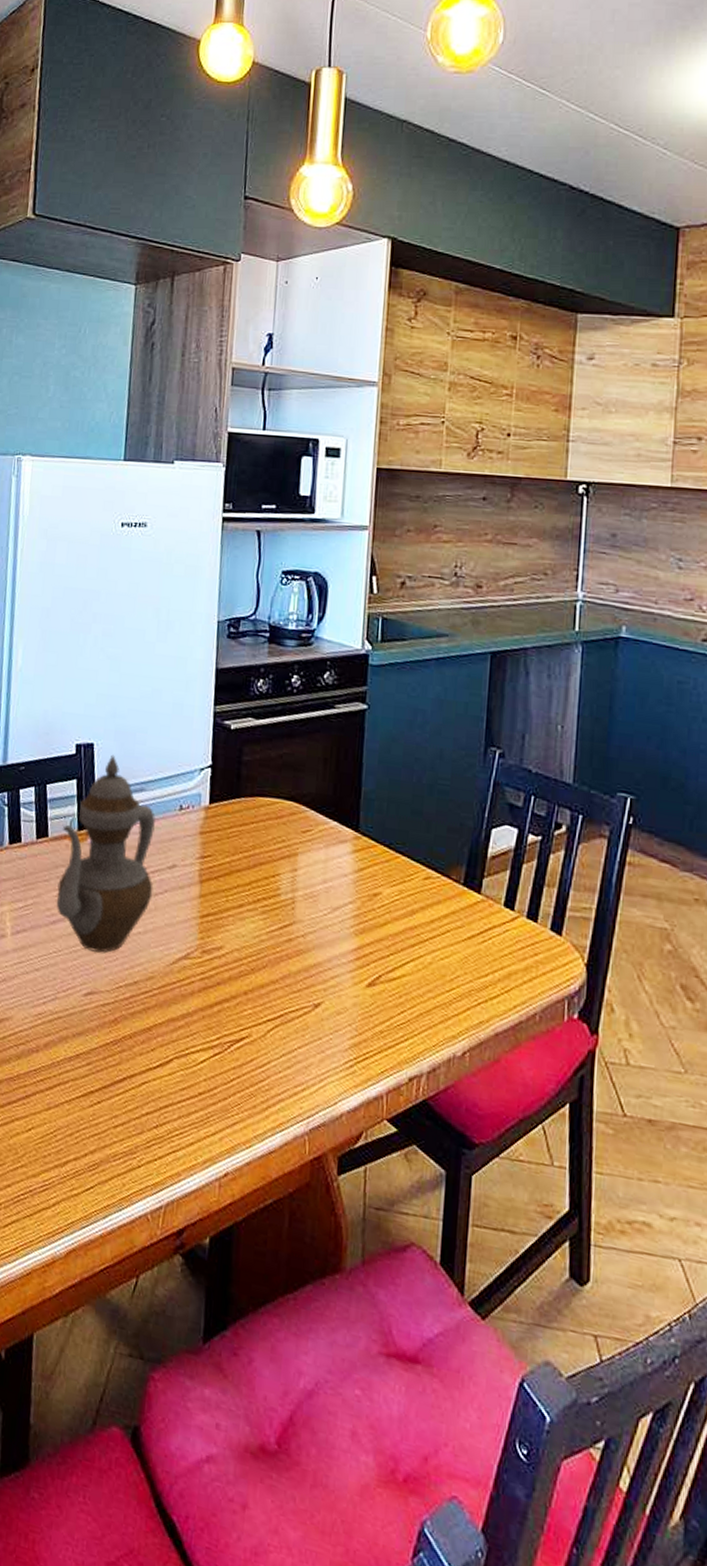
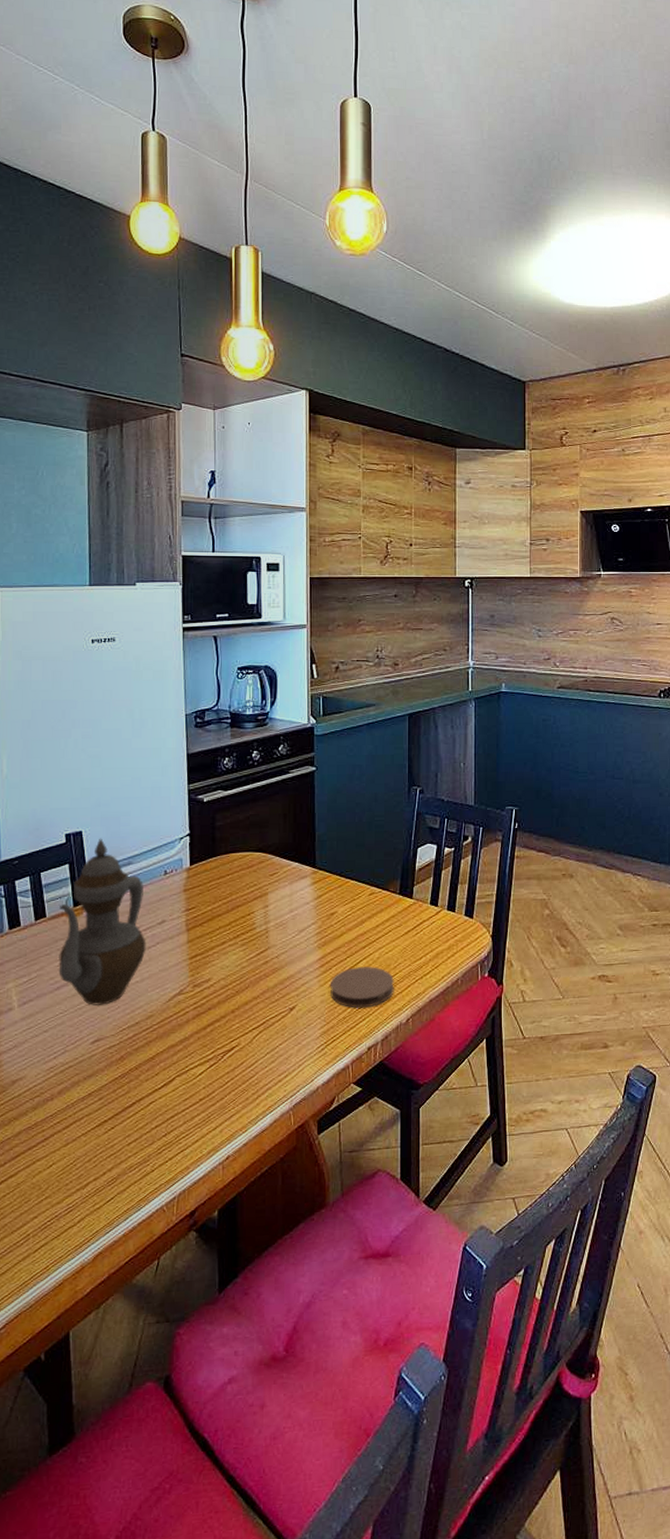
coaster: none [365,969,449,1026] -> present [329,967,394,1008]

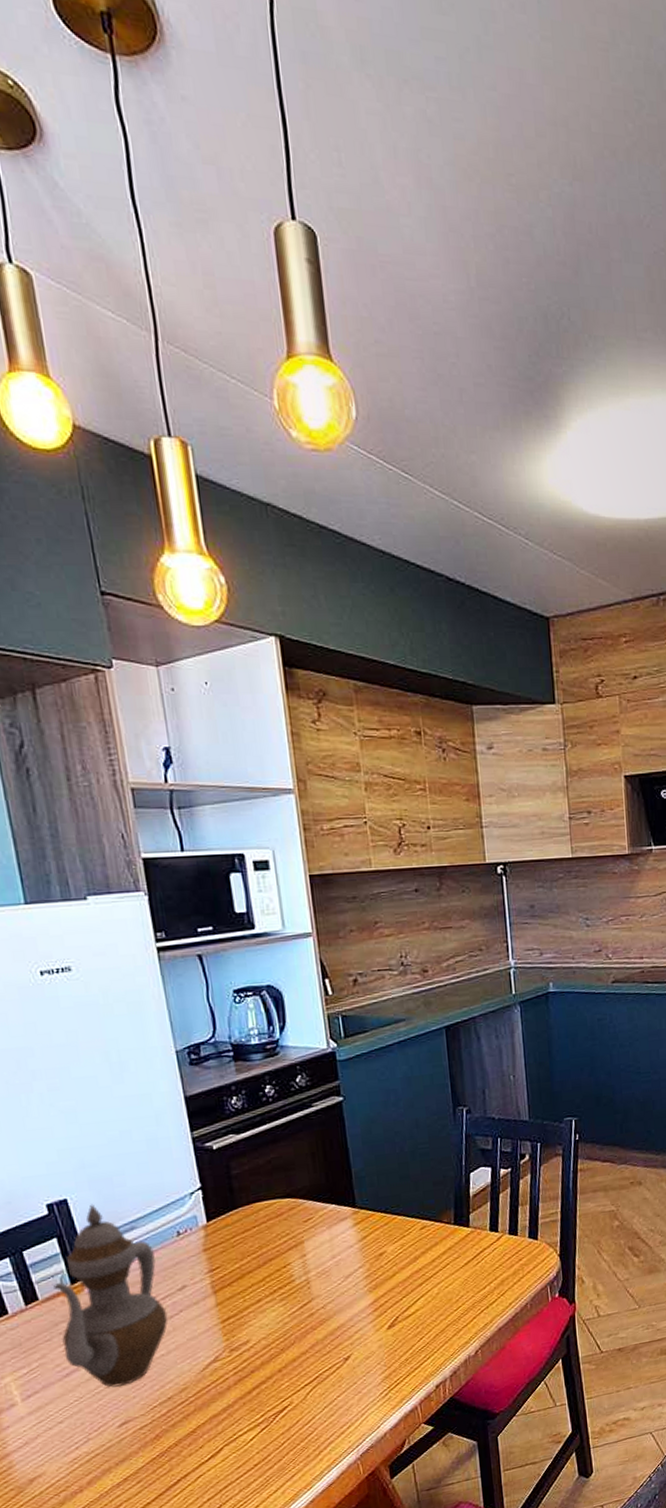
coaster: present [329,967,394,1008] -> none [386,1303,459,1349]

